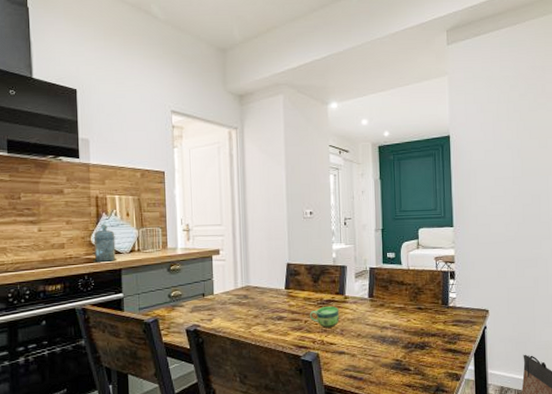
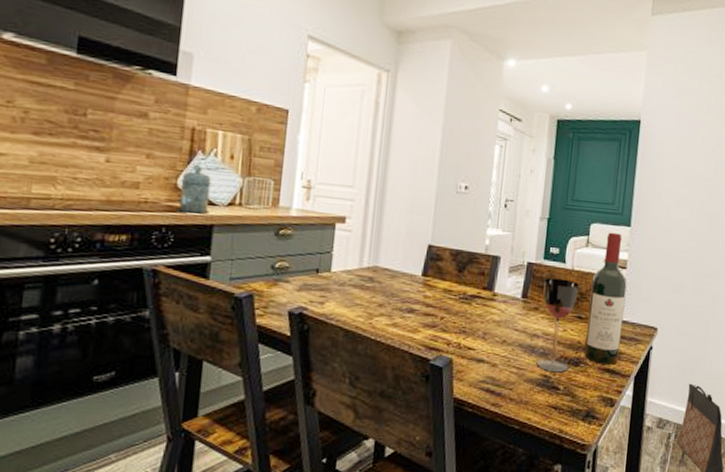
cup: present [309,306,340,328] -> none [447,303,485,329]
wineglass: none [386,278,416,357] -> present [536,278,579,373]
wine bottle: none [426,233,459,346] -> present [583,232,627,365]

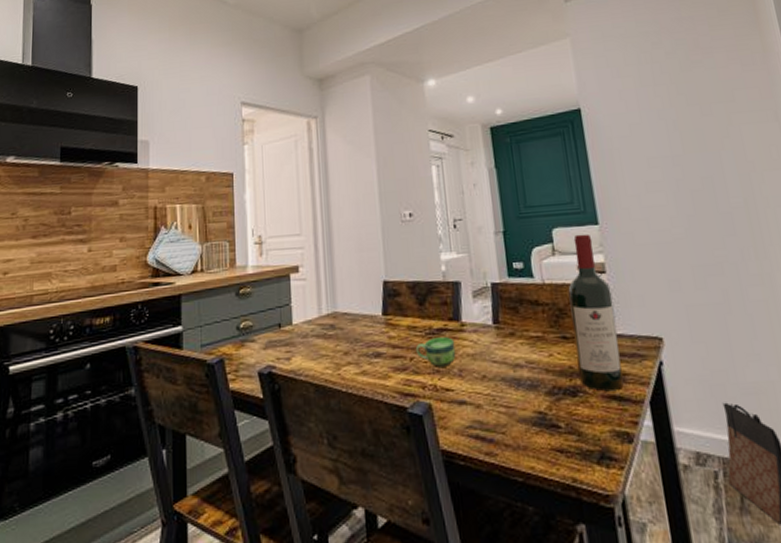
canister: present [178,165,212,214] -> none [150,240,175,287]
cup: none [447,303,485,329] -> present [415,337,456,367]
wineglass: present [536,278,579,373] -> none [514,295,566,408]

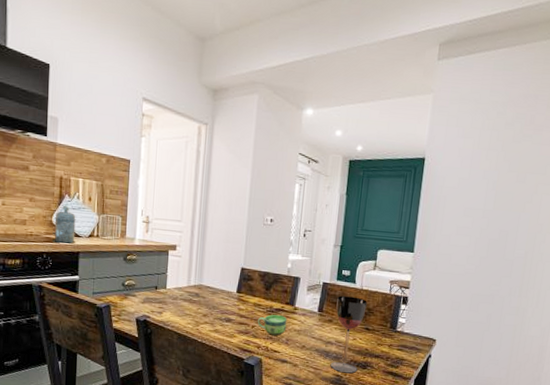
canister: none [150,240,175,287] -> present [54,206,76,244]
wineglass: none [514,295,566,408] -> present [330,295,367,374]
wine bottle: present [568,234,624,391] -> none [370,257,410,369]

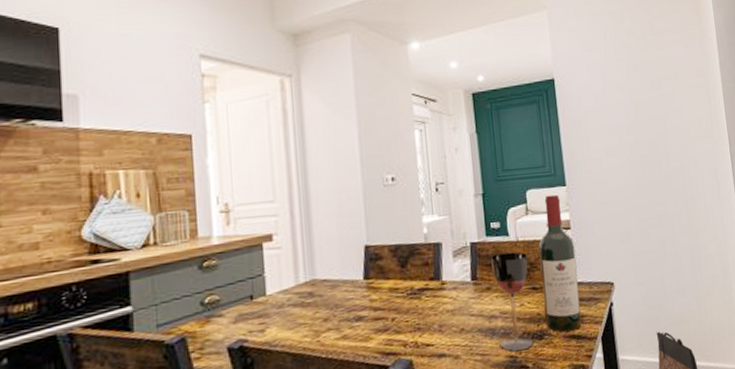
canister: present [54,206,76,244] -> none [85,211,121,265]
cup: present [257,315,287,336] -> none [397,296,437,325]
wine bottle: none [370,257,410,369] -> present [538,194,582,332]

